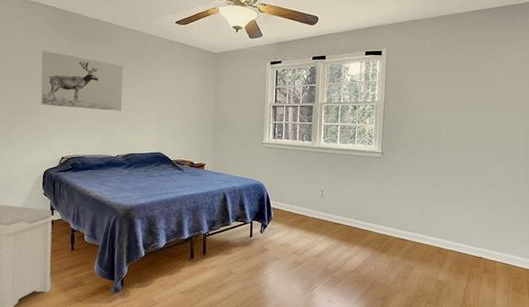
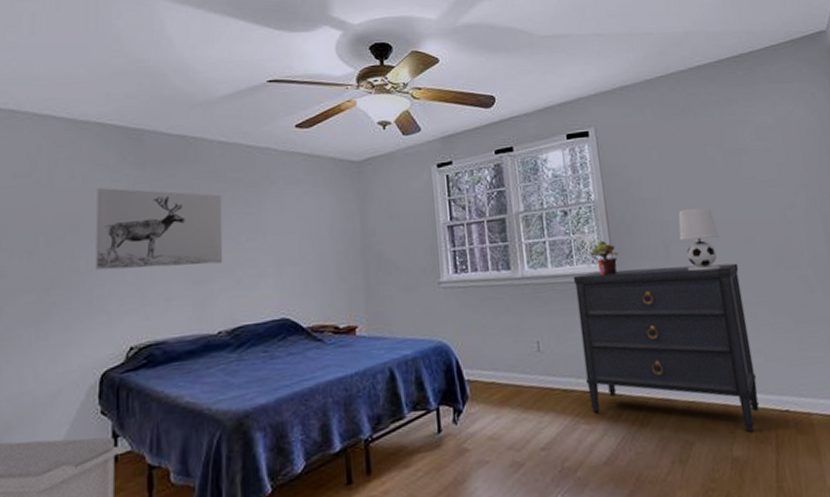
dresser: none [349,150,470,267] -> present [573,263,760,433]
potted plant: none [366,129,387,154] -> present [588,240,619,276]
table lamp: none [432,116,461,160] -> present [678,207,721,272]

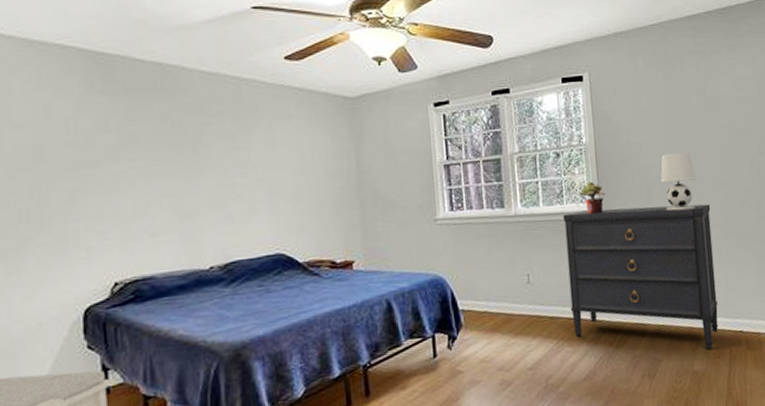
wall art: present [96,188,223,271] -> none [62,117,212,205]

